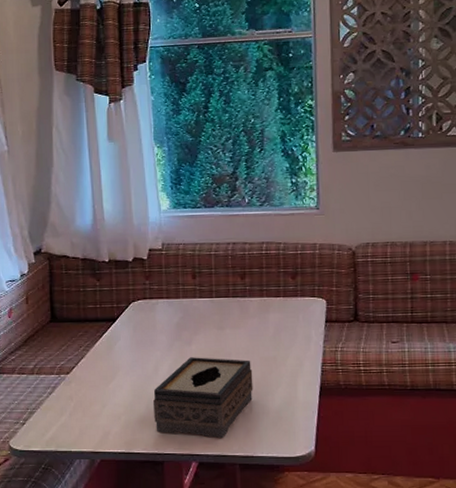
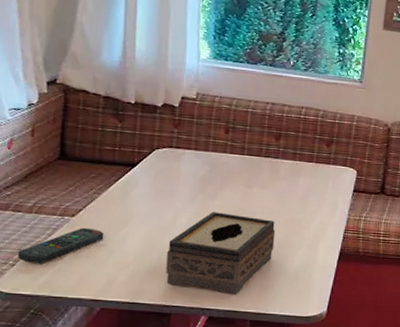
remote control: none [26,383,96,421] -> present [18,227,104,264]

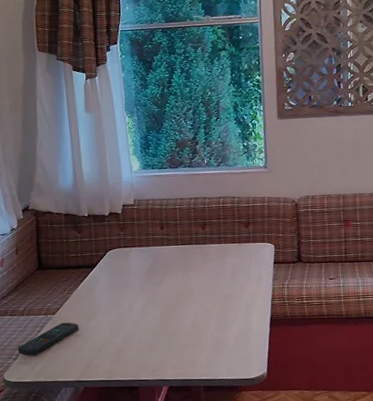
tissue box: present [166,212,276,294] -> none [129,296,214,365]

